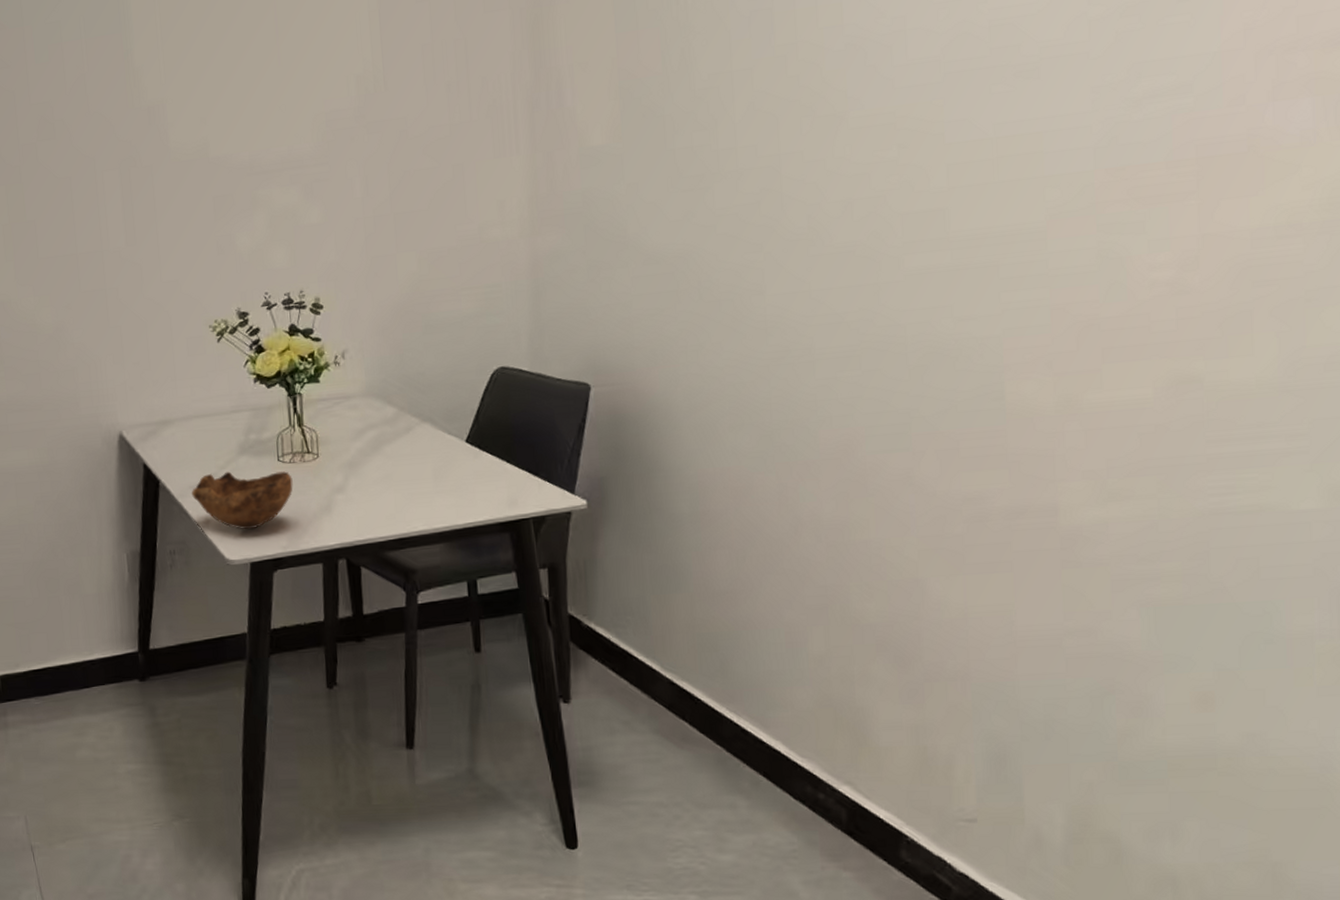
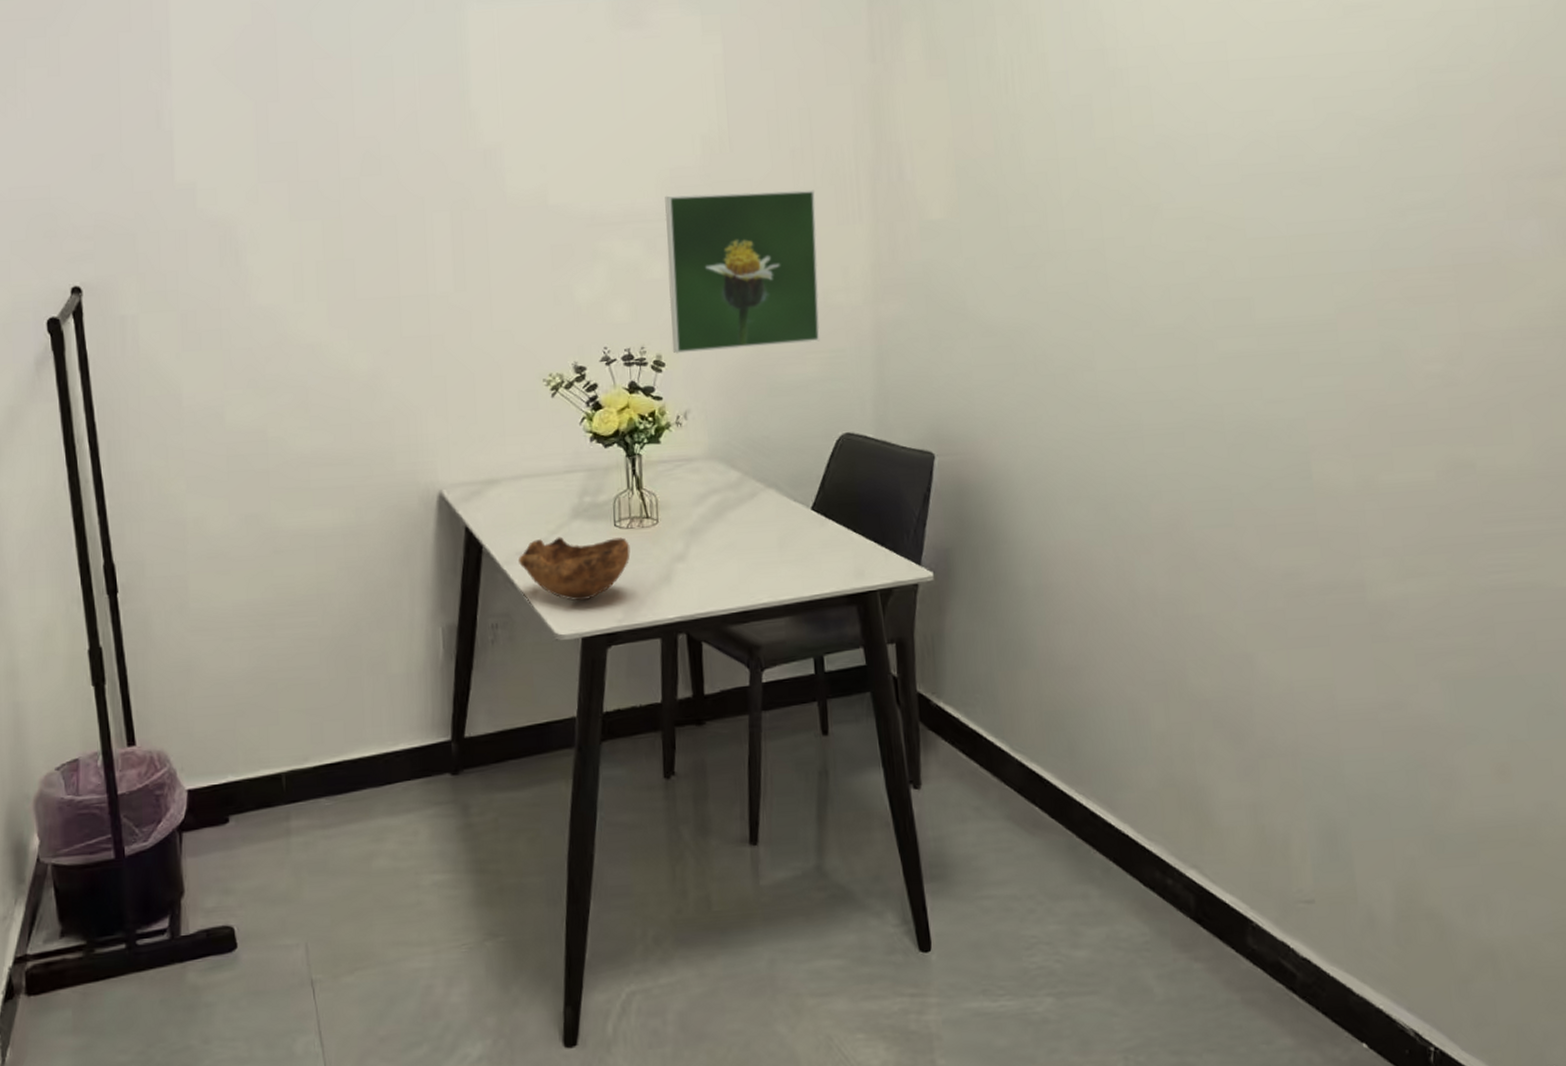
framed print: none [321,123,475,296] -> present [665,189,820,354]

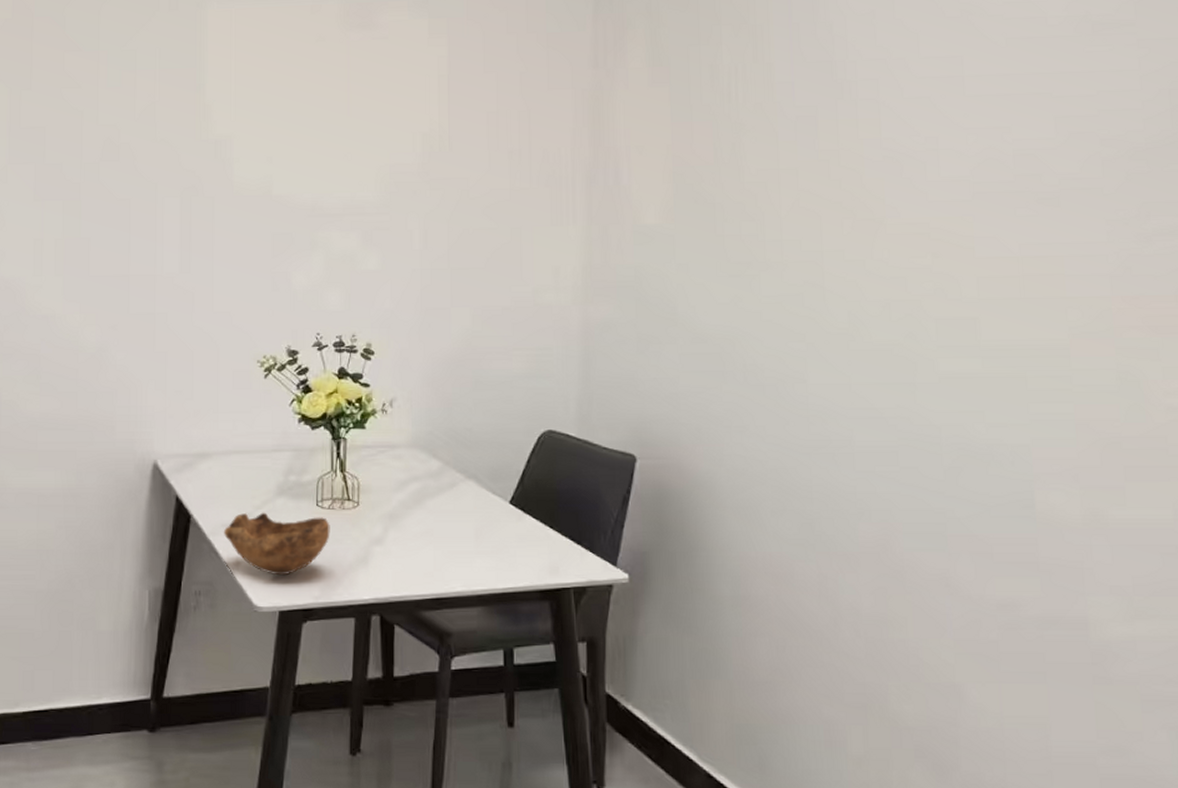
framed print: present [665,189,820,354] -> none [382,190,530,343]

